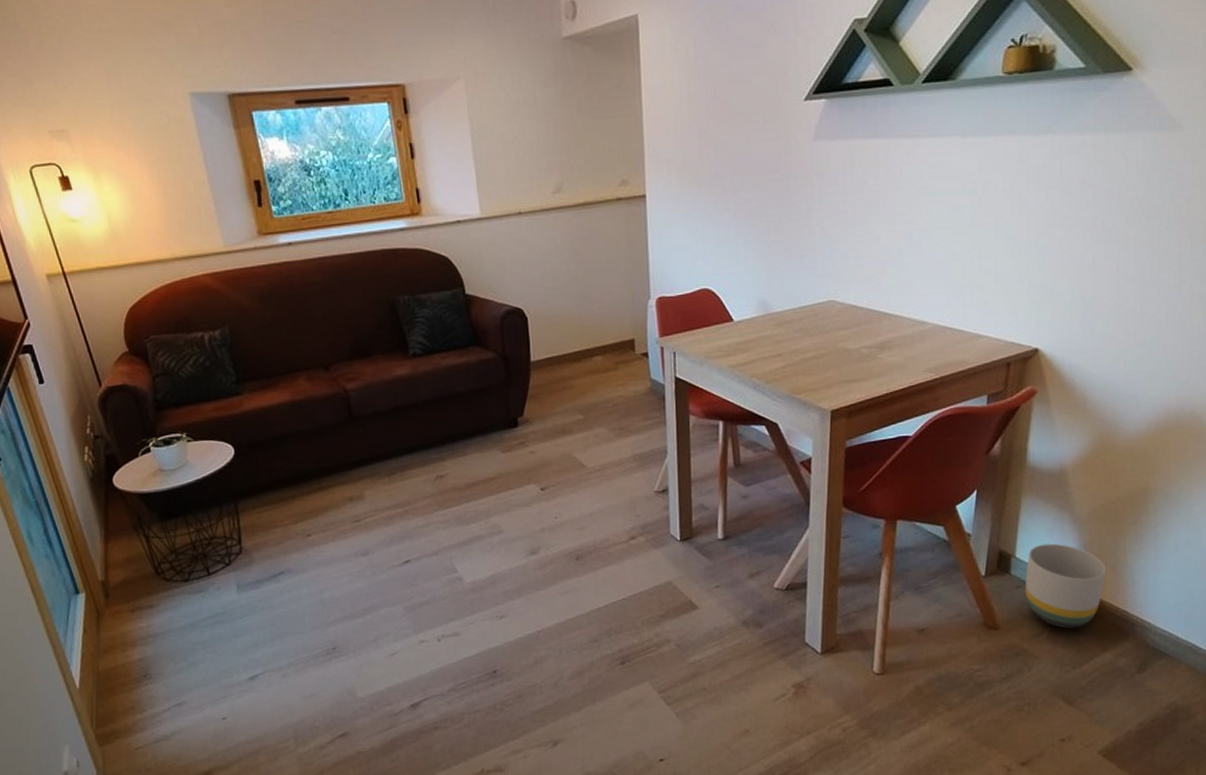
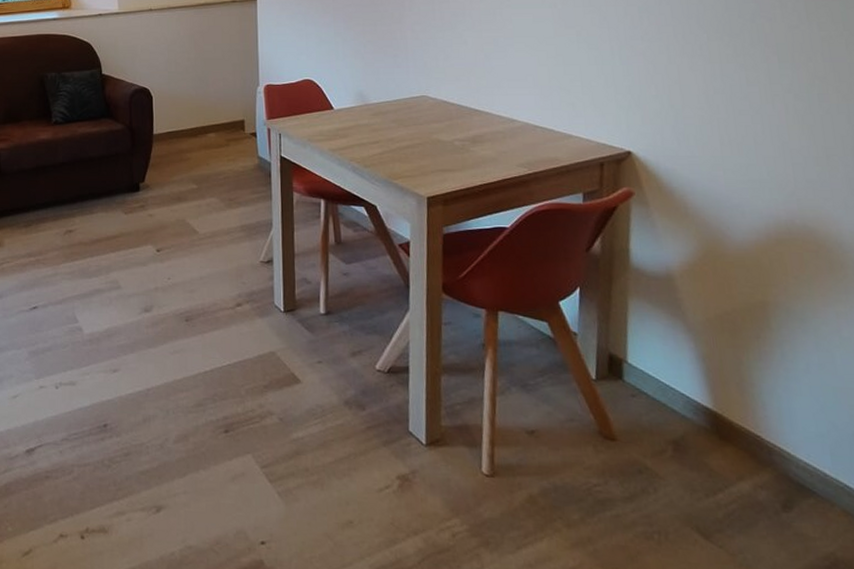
planter: present [1024,543,1107,629] -> none [640,351,731,449]

